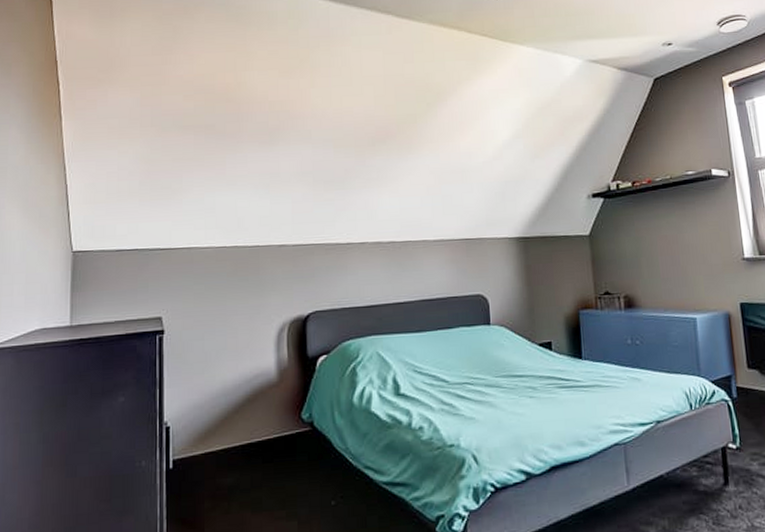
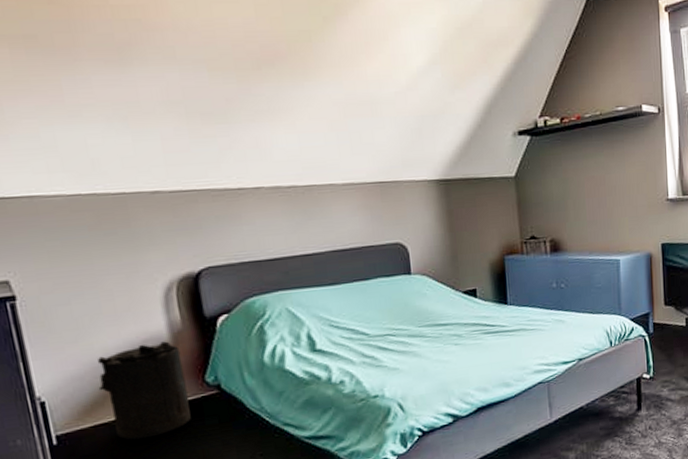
laundry hamper: none [213,377,286,471] -> present [97,341,191,440]

